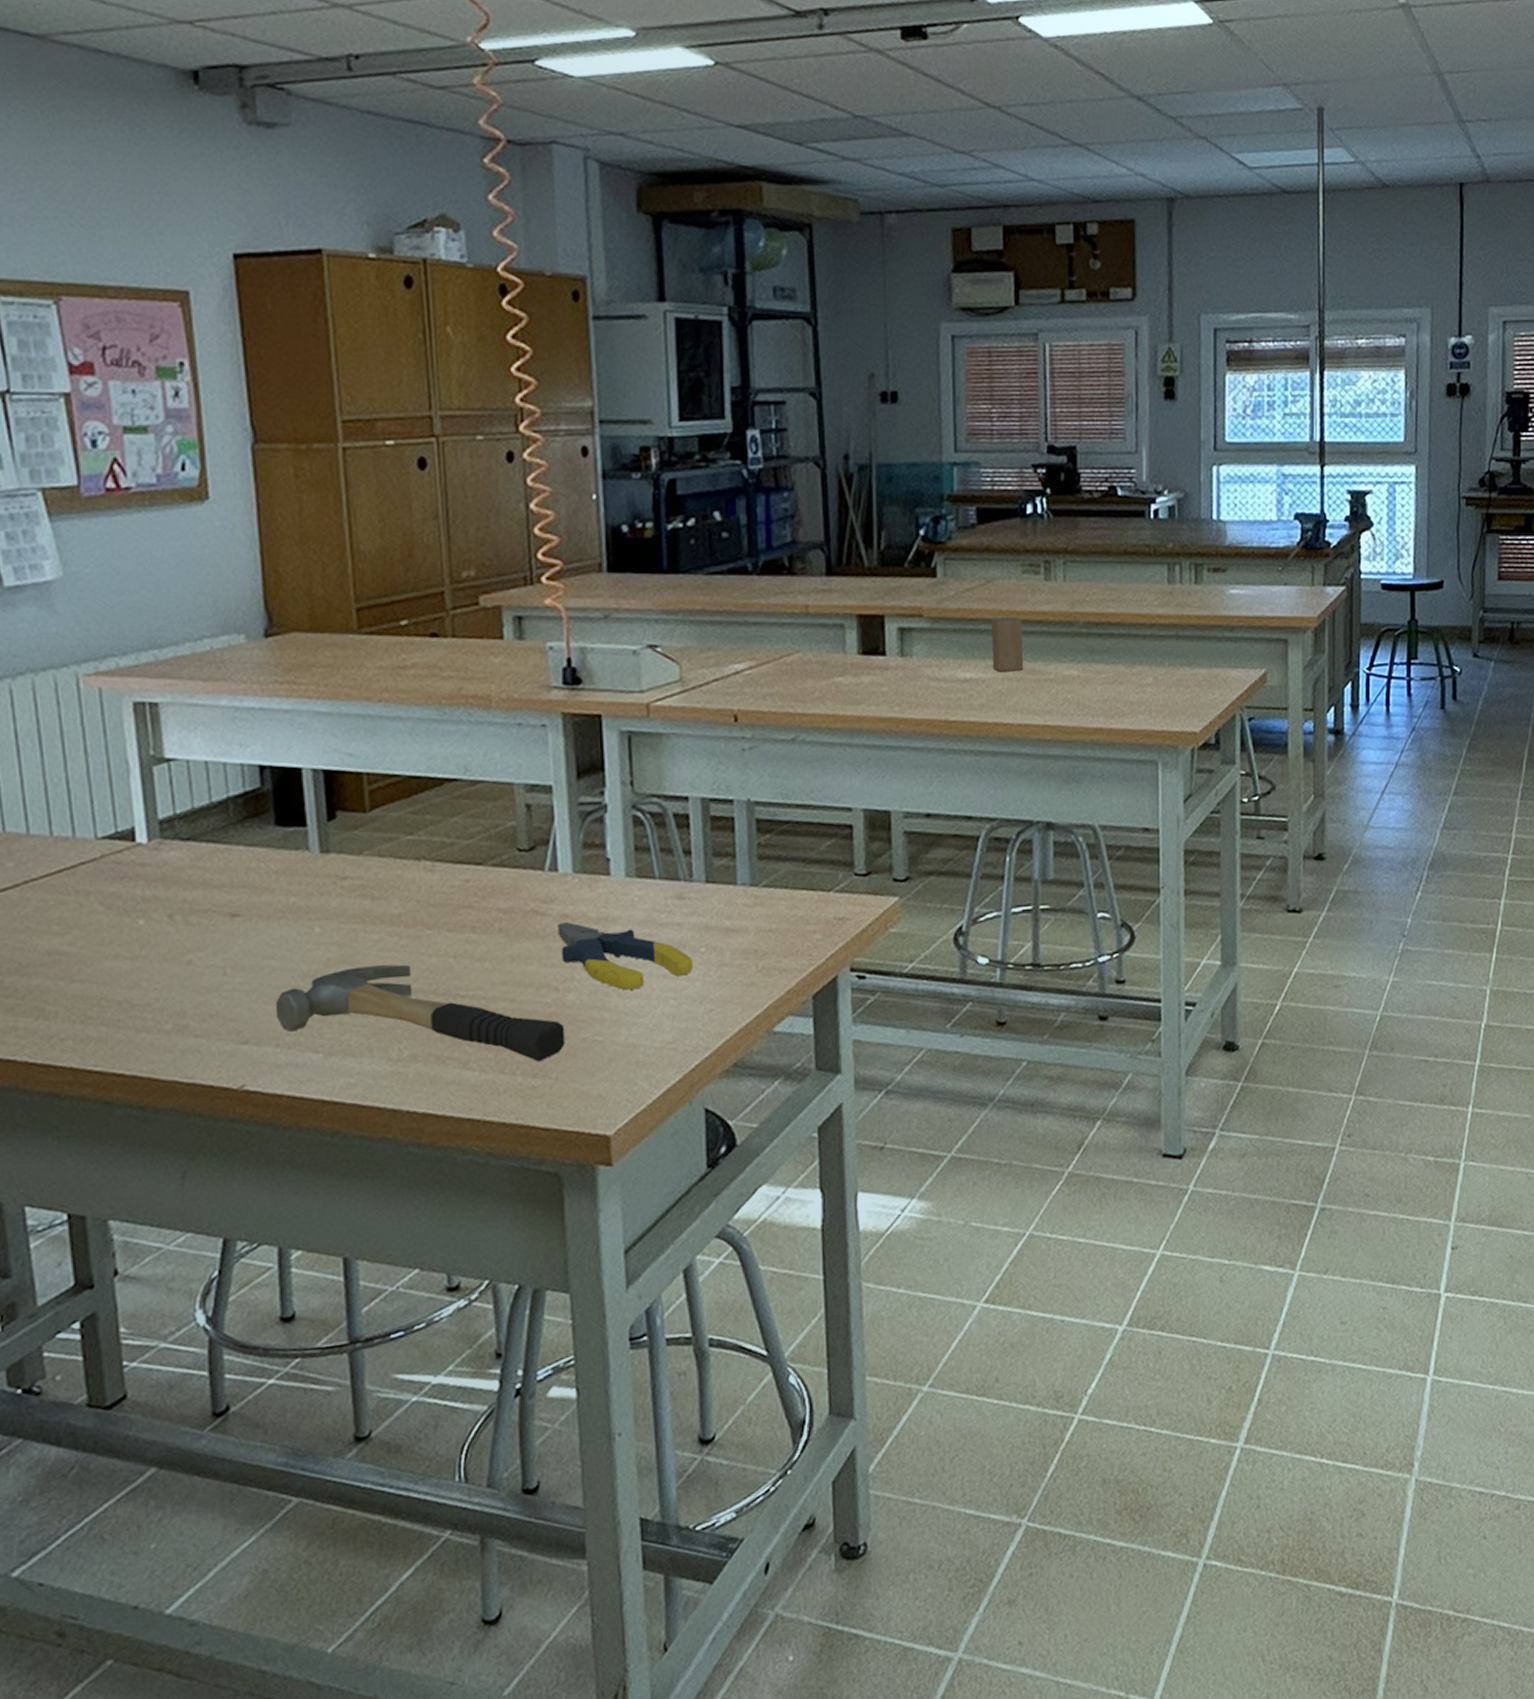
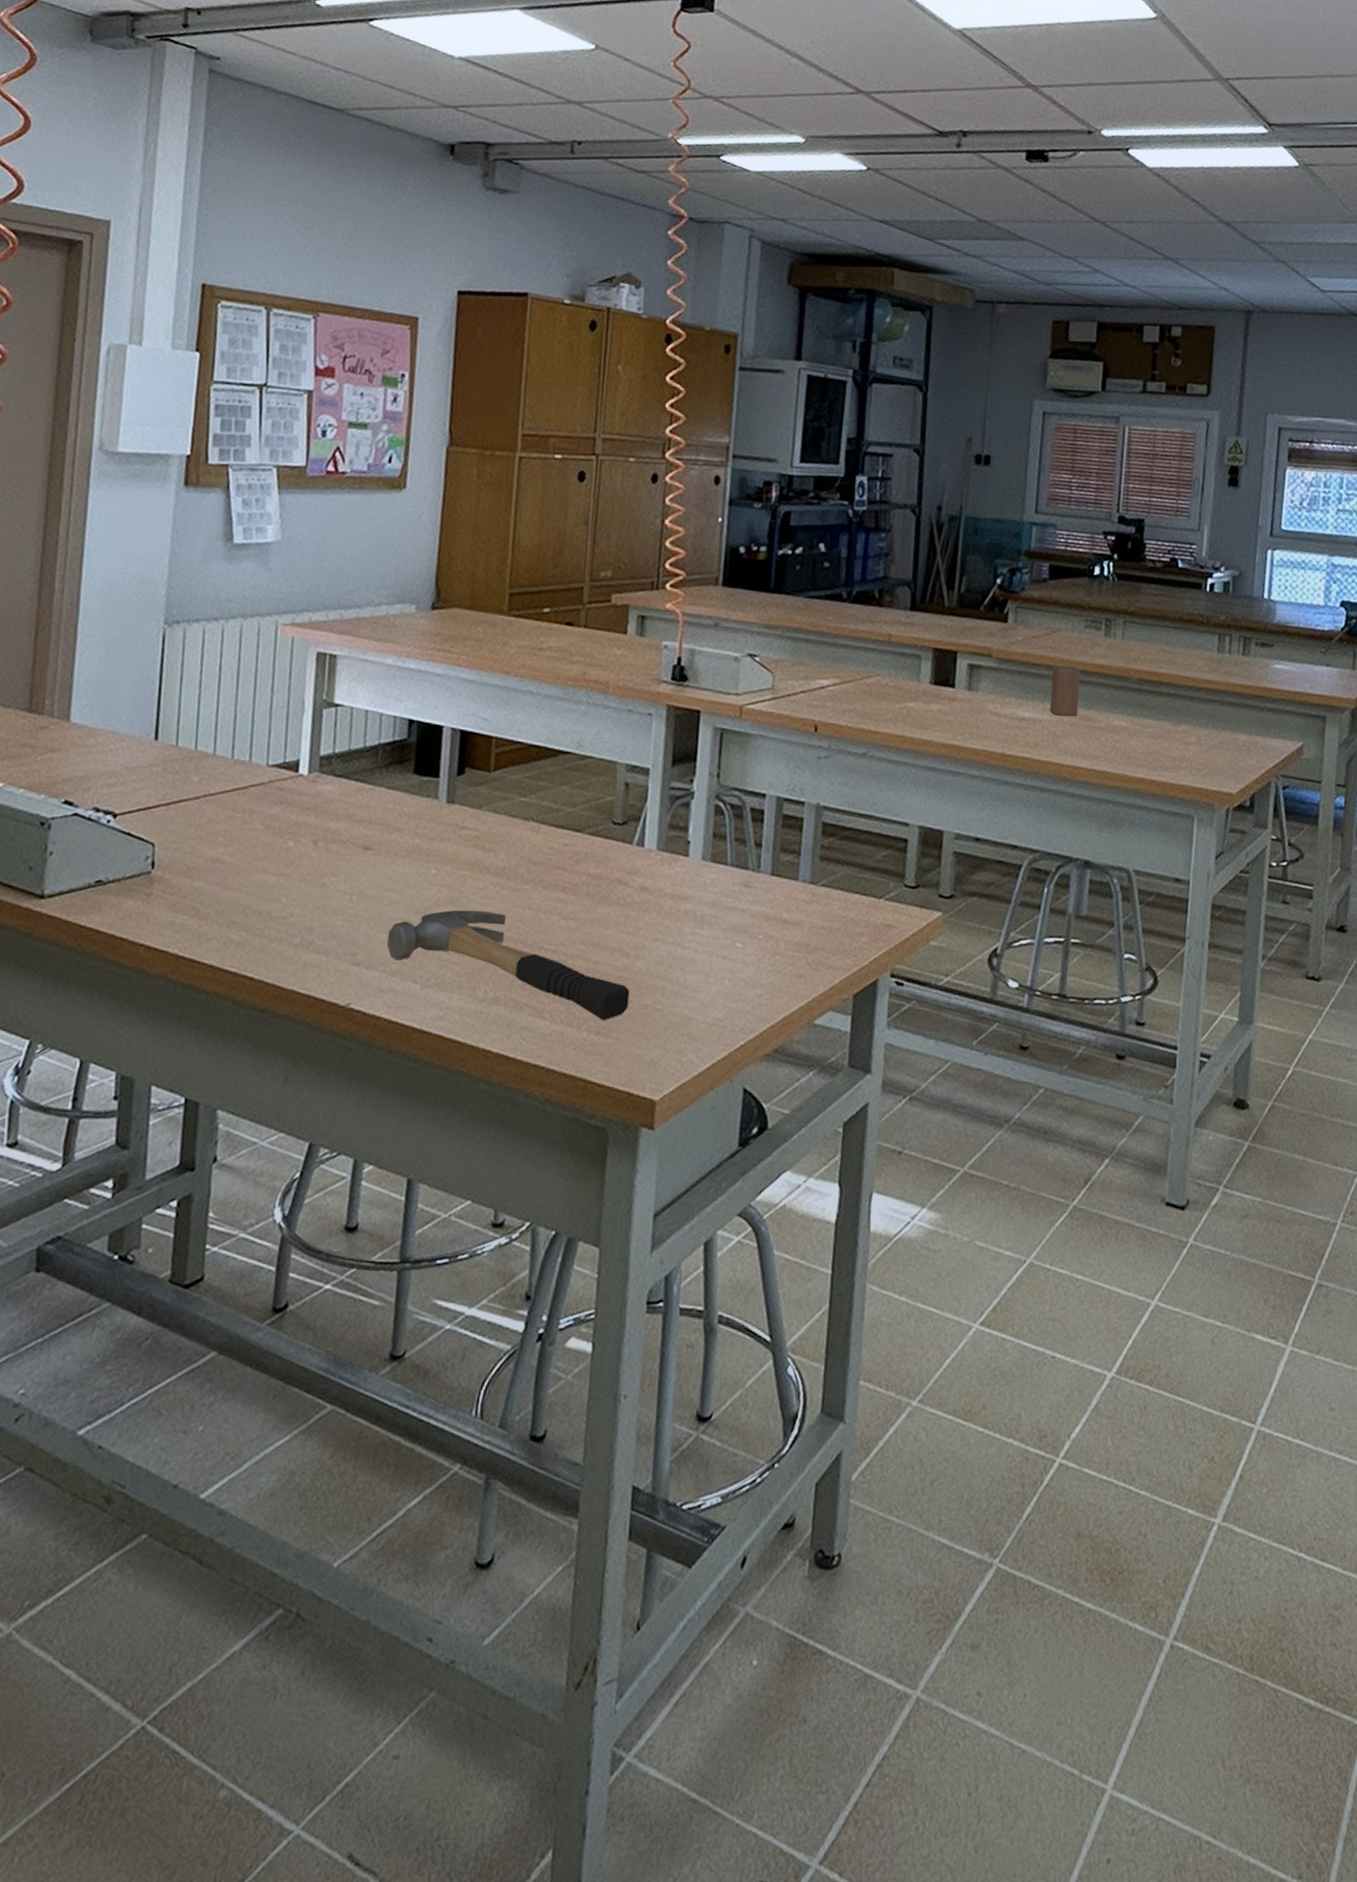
pliers: present [558,922,694,990] -> none [636,894,751,966]

